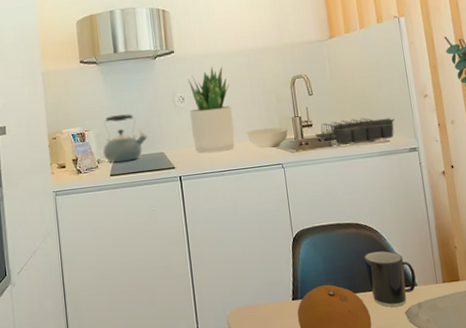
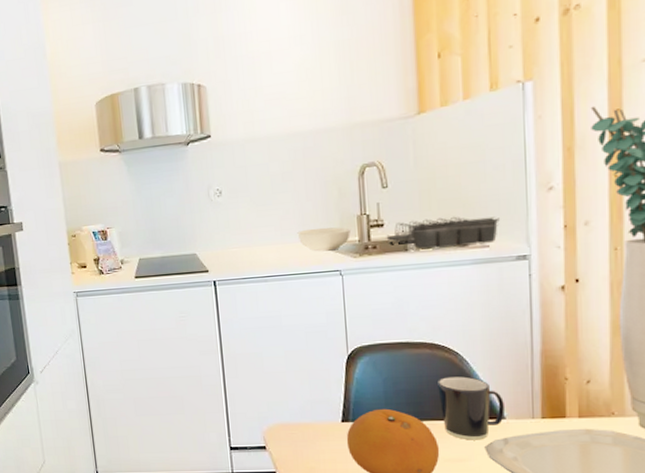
kettle: present [103,114,149,163] -> none [127,210,179,264]
planter: present [187,66,235,153] -> none [226,153,282,256]

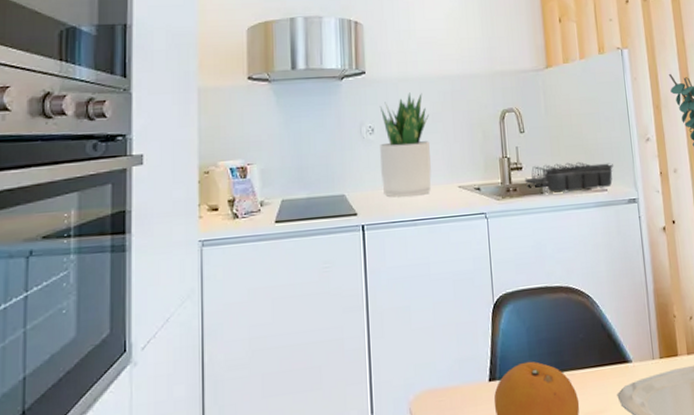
planter: none [226,153,282,256] -> present [379,92,432,198]
bowl: present [297,227,352,252] -> none [446,169,495,194]
mug: present [438,376,504,440] -> none [574,320,631,389]

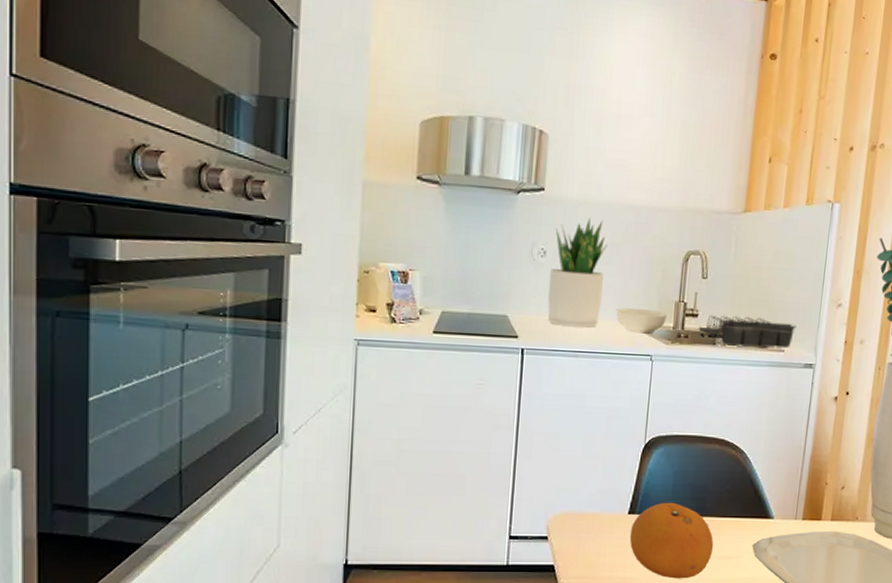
bowl: none [446,169,495,194] -> present [616,307,668,334]

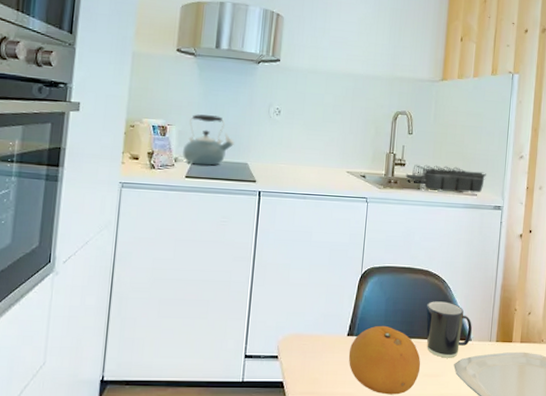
kettle: none [429,256,492,320] -> present [183,114,235,167]
planter: present [547,218,607,328] -> none [281,84,331,174]
bowl: present [616,307,668,334] -> none [337,157,381,180]
mug: none [720,474,775,538] -> present [426,301,472,358]

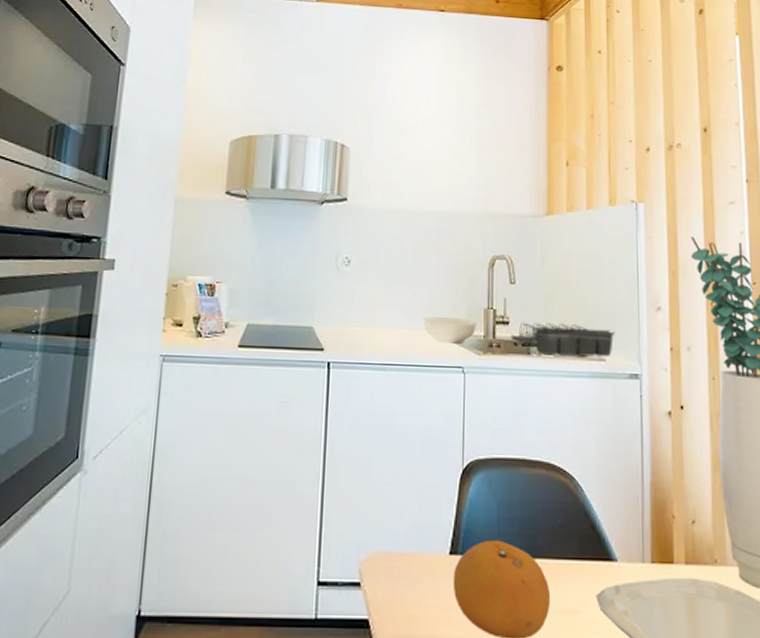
kettle: present [183,114,235,167] -> none [234,268,297,333]
bowl: none [337,157,381,180] -> present [423,316,478,344]
mug: present [426,301,472,358] -> none [552,505,616,587]

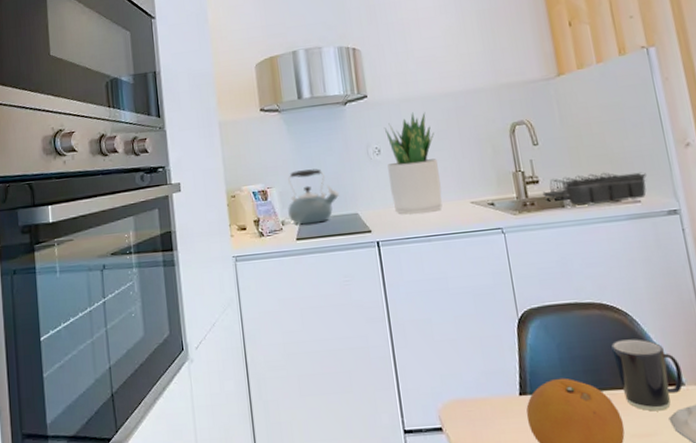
kettle: none [234,268,297,333] -> present [288,168,340,225]
planter: none [353,226,411,338] -> present [384,112,443,215]
bowl: present [423,316,478,344] -> none [456,184,509,209]
mug: none [552,505,616,587] -> present [611,339,683,412]

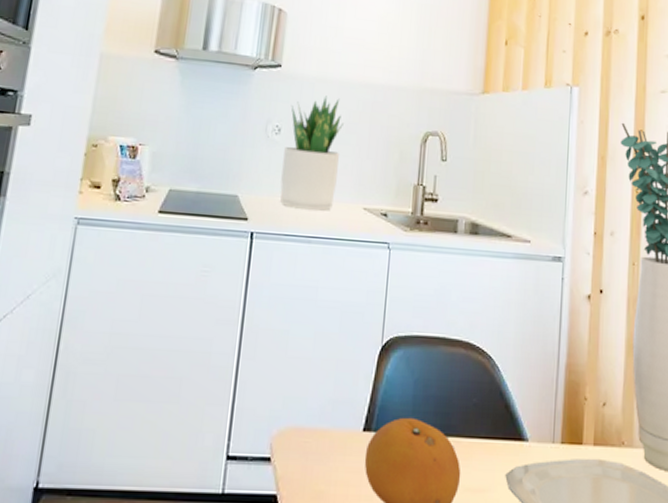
kettle: present [288,168,340,225] -> none [156,131,223,199]
dish rack: present [542,172,647,207] -> none [438,200,542,239]
mug: present [611,339,683,412] -> none [467,384,529,466]

